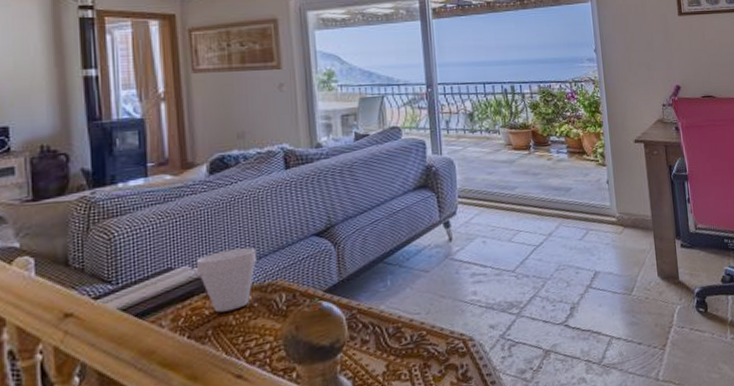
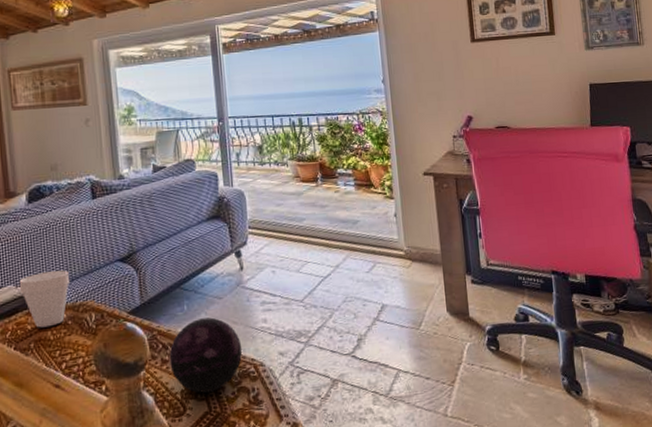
decorative orb: none [370,292,451,374] -> present [169,317,243,393]

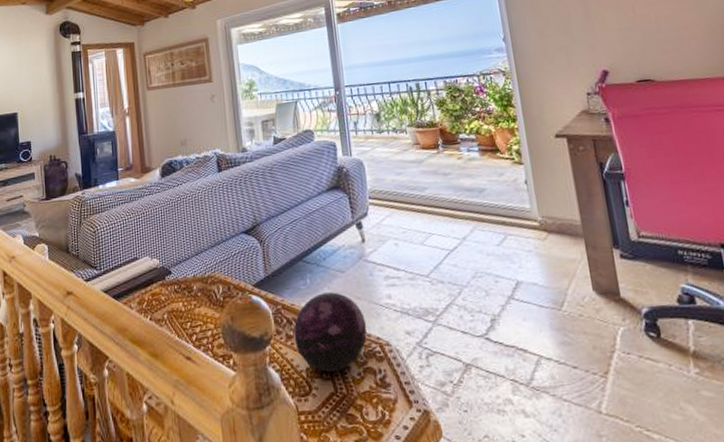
cup: present [19,270,71,328] -> none [153,242,200,299]

